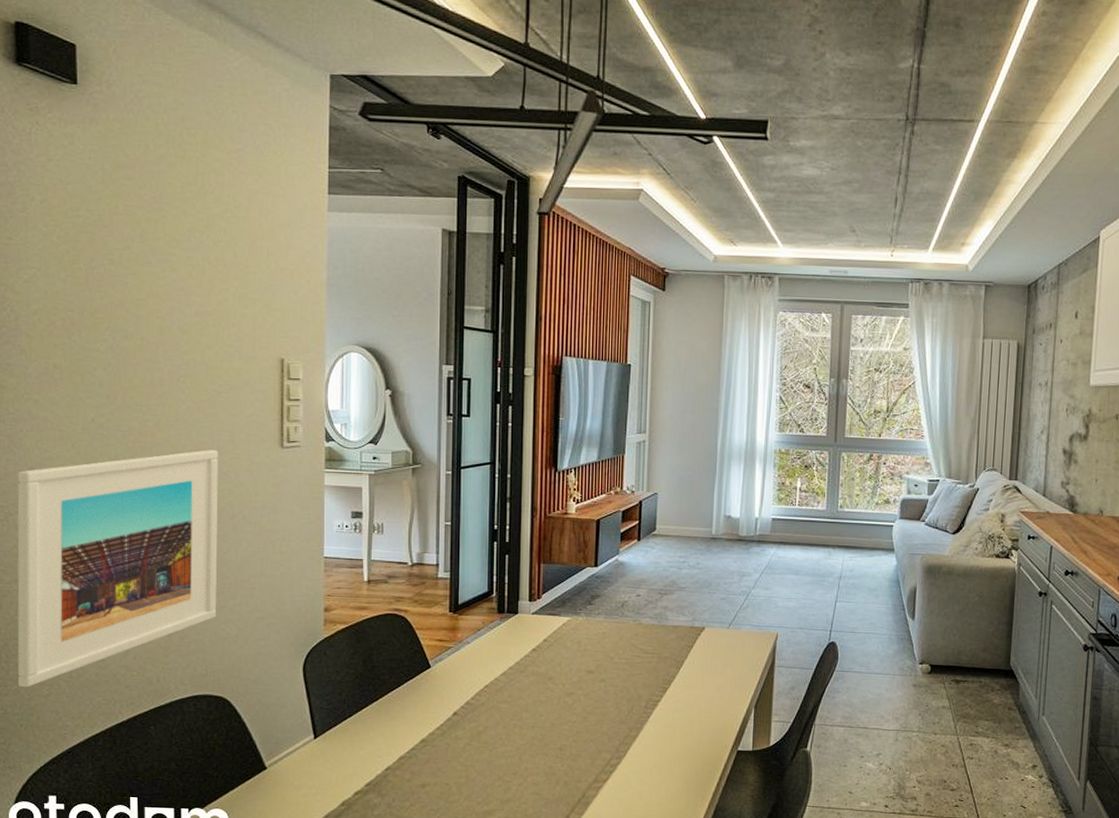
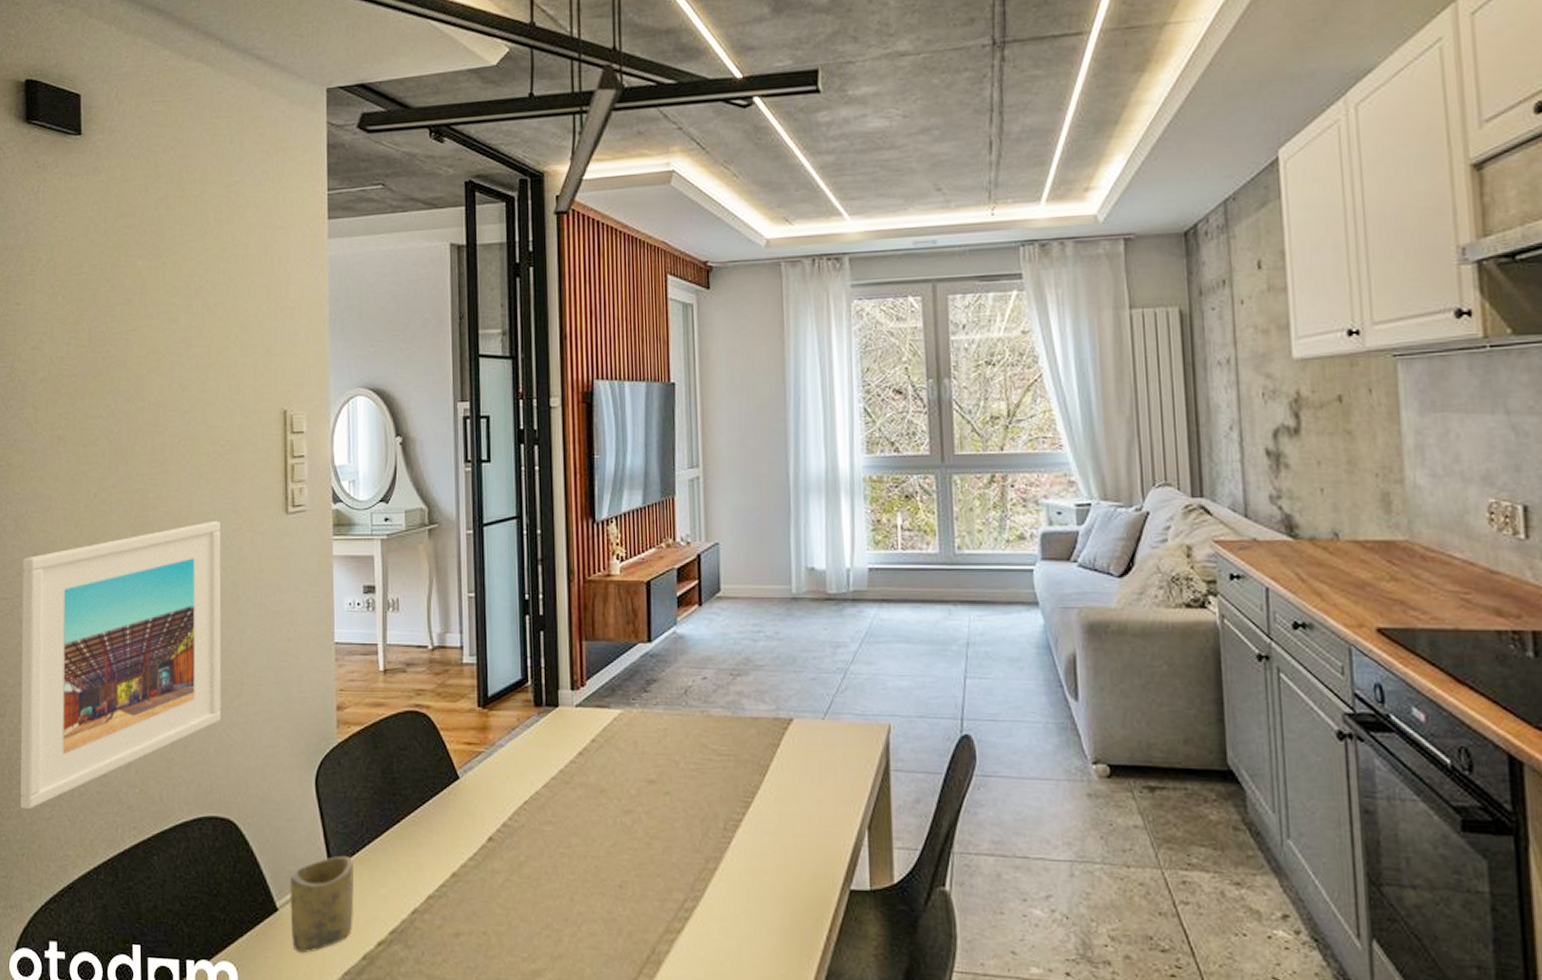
cup: none [277,726,335,801] -> present [289,855,355,953]

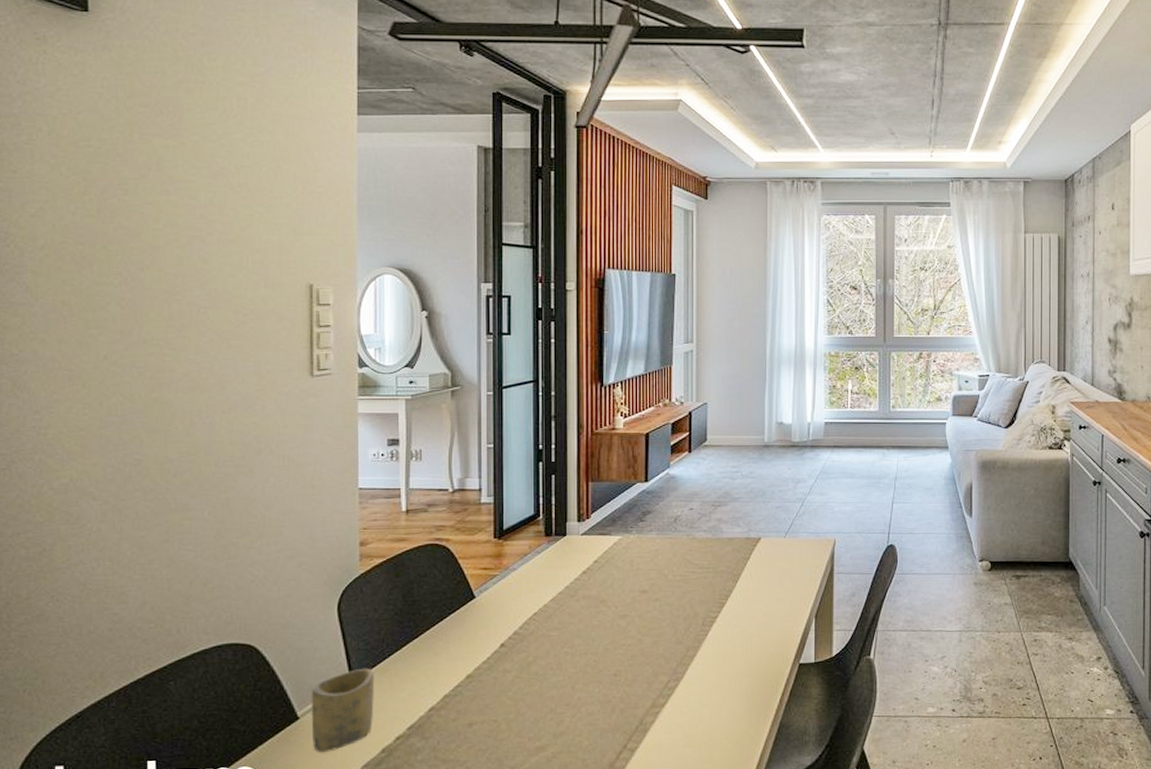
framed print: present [20,521,222,810] -> none [20,383,243,649]

